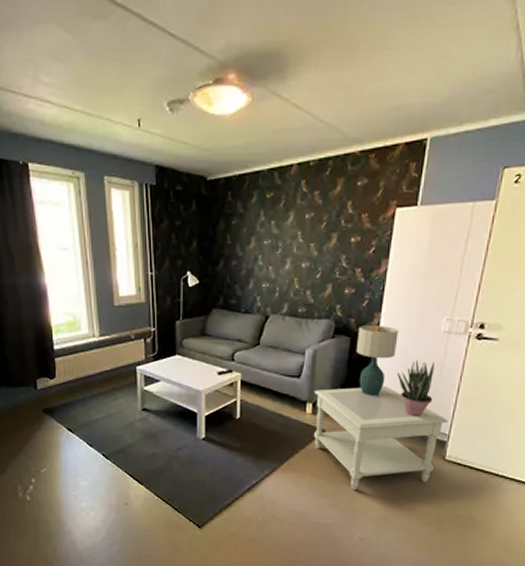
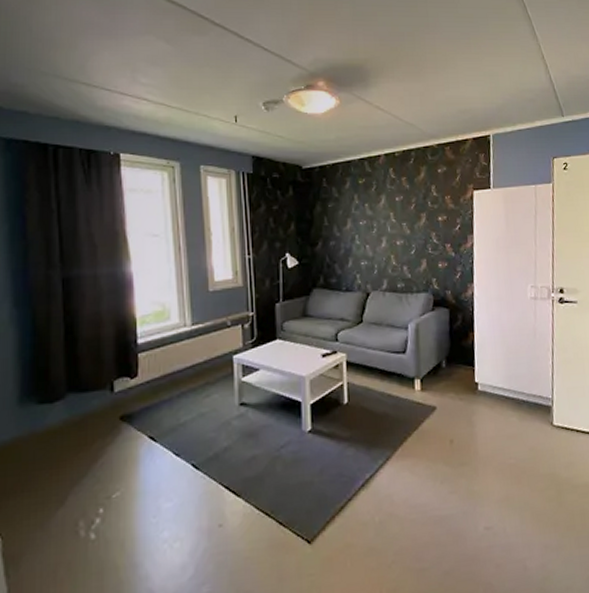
side table: present [313,386,448,491] -> none [420,355,549,472]
table lamp: present [356,324,399,396] -> none [455,295,492,366]
potted plant: present [397,359,434,418] -> none [496,326,532,384]

